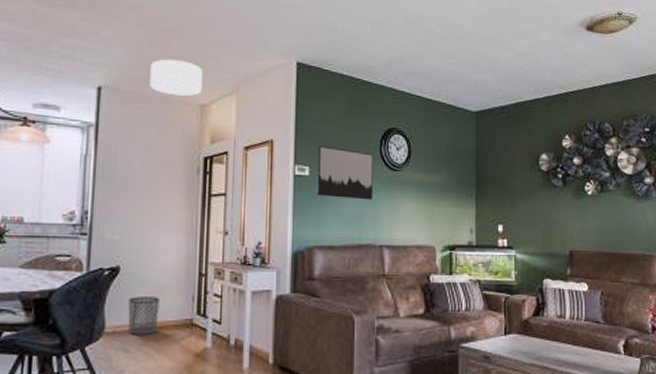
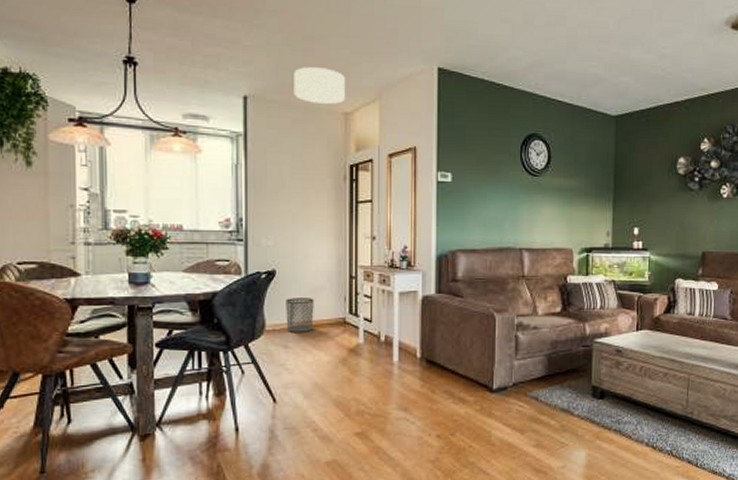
wall art: present [317,145,373,200] -> none [459,152,514,205]

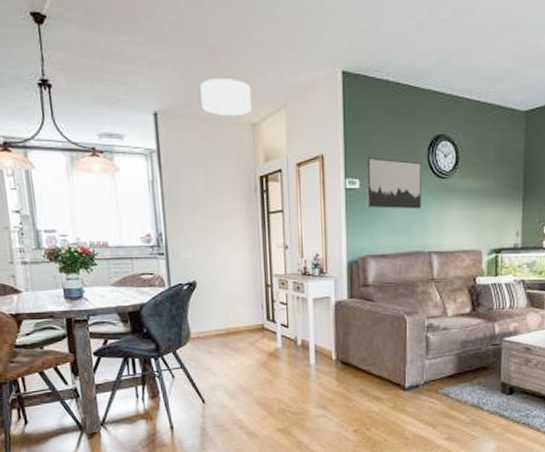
waste bin: present [286,298,314,332] -> none [207,306,235,339]
wall art: none [459,152,514,205] -> present [367,157,421,209]

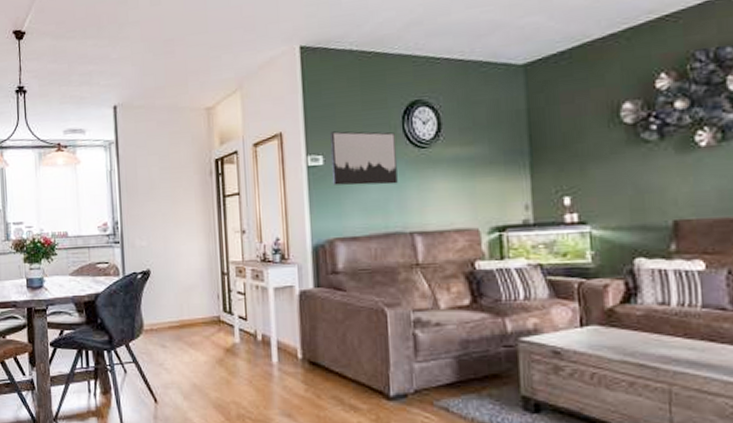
ceiling light: present [200,79,251,116] -> none [157,67,206,103]

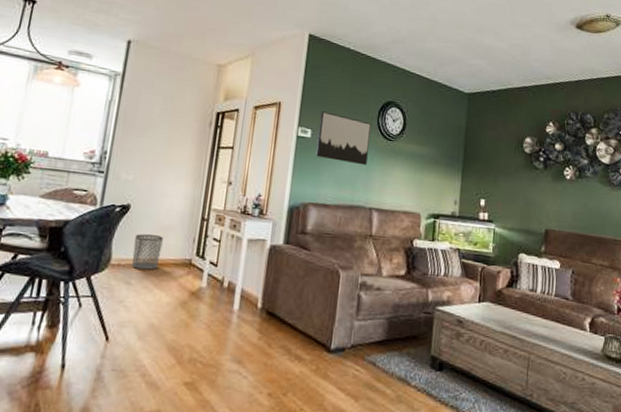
waste bin: none [161,296,189,332] -> present [132,234,163,270]

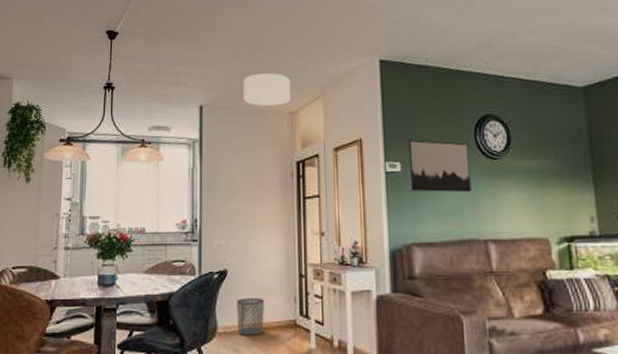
ceiling light: none [174,21,223,56] -> present [243,73,290,106]

